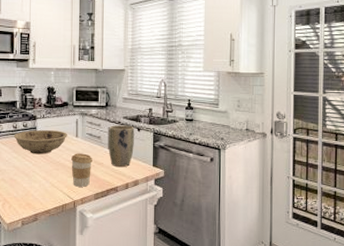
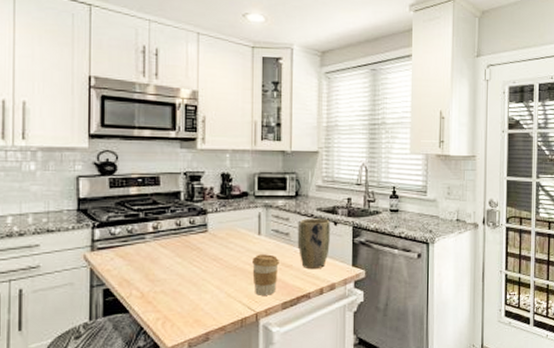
bowl: present [14,130,67,155] -> none [177,227,247,258]

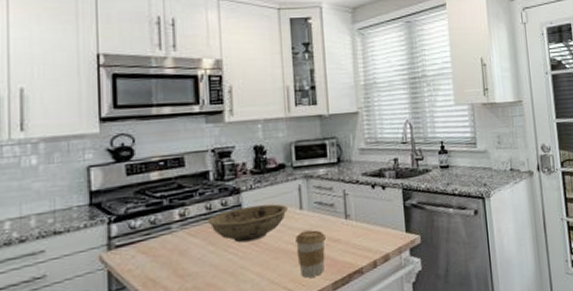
bowl: none [177,227,247,258] -> present [208,203,288,243]
plant pot: present [299,219,330,269] -> none [344,183,380,241]

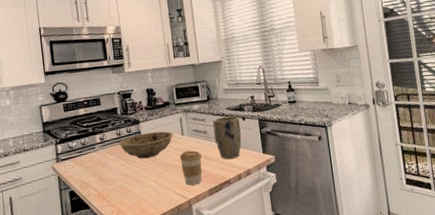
plant pot: none [344,183,380,241] -> present [213,116,242,159]

